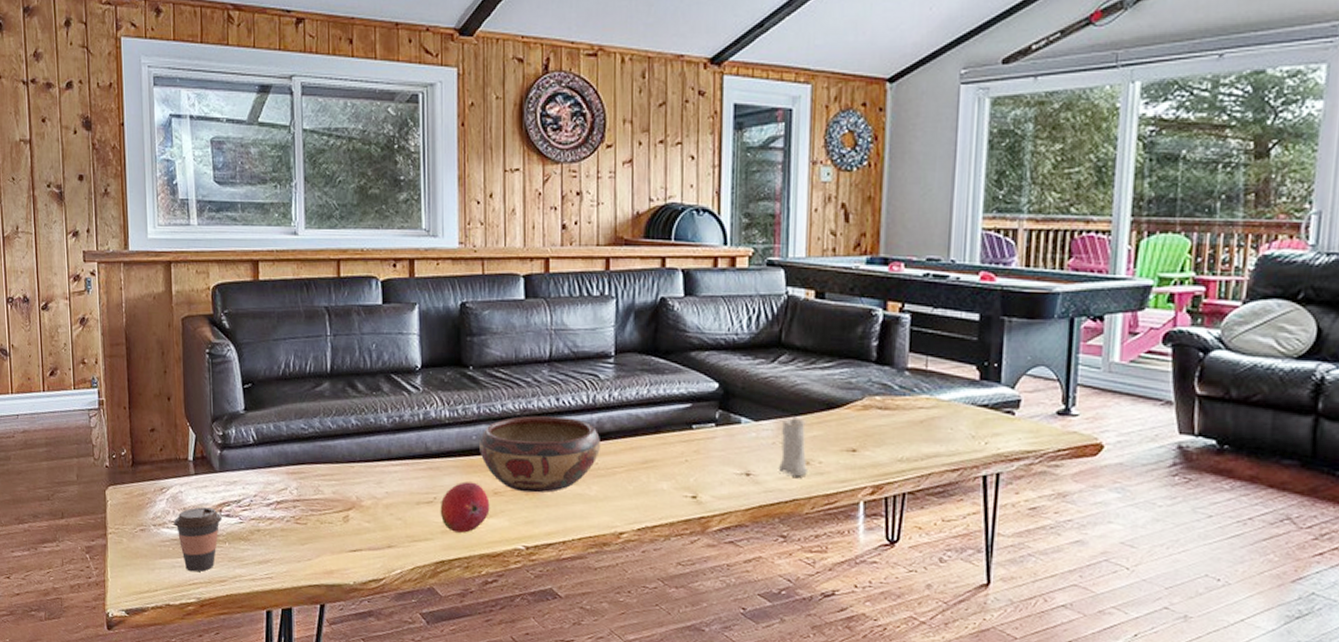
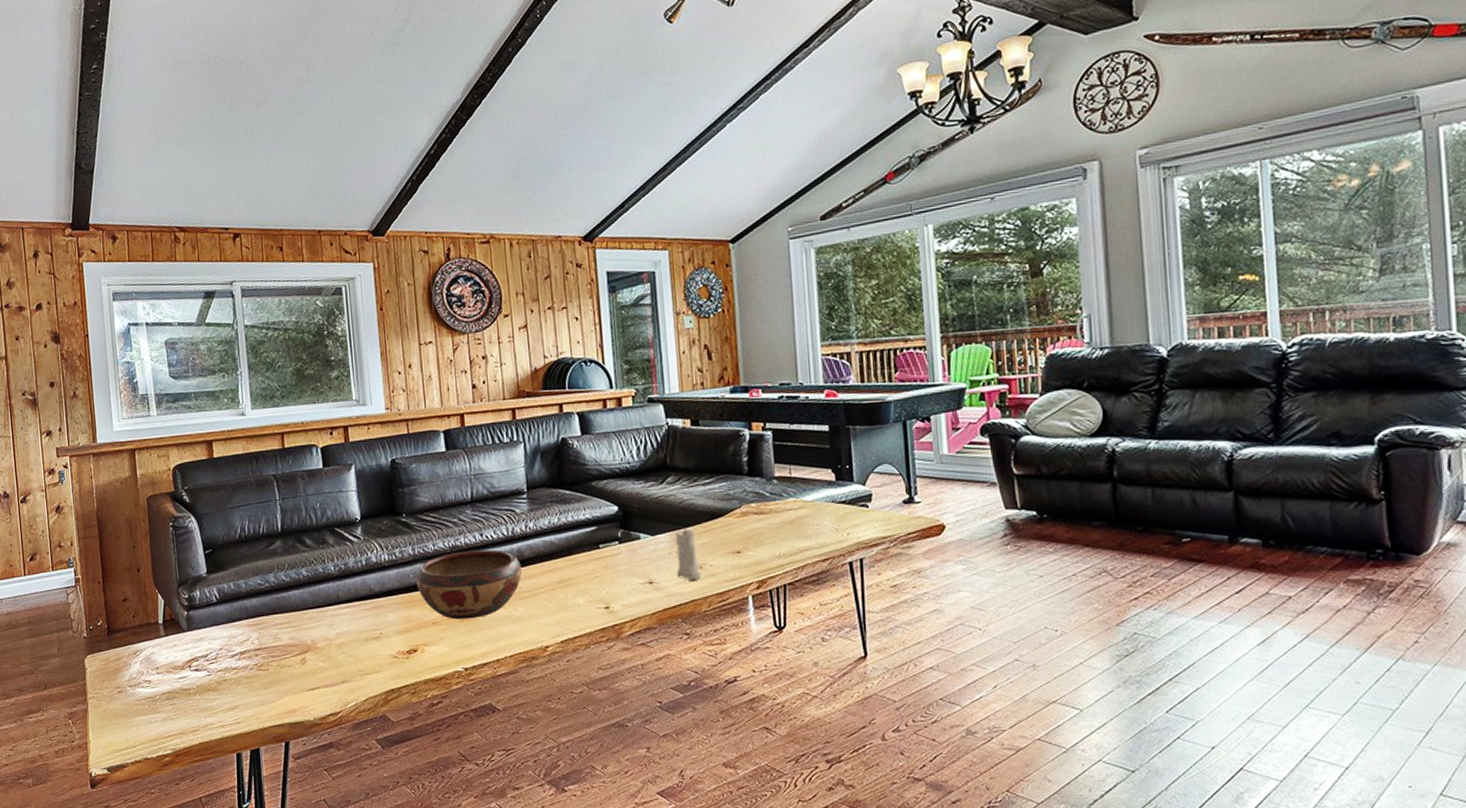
coffee cup: present [174,507,222,573] -> none [148,665,192,725]
fruit: present [440,481,490,533] -> none [386,616,430,662]

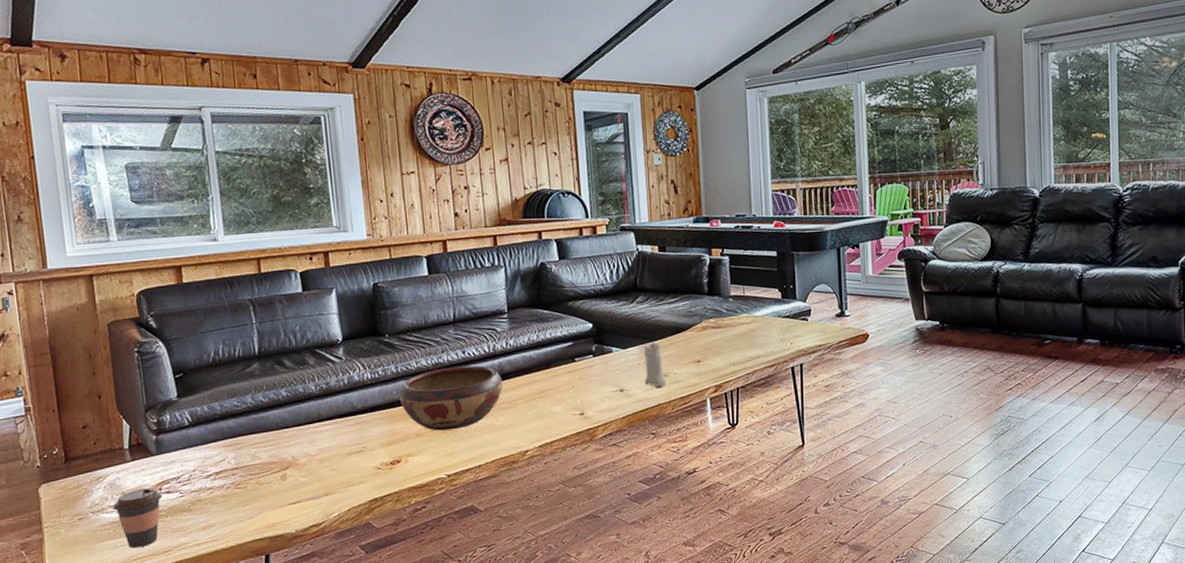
coffee cup: none [148,665,192,725] -> present [113,488,162,549]

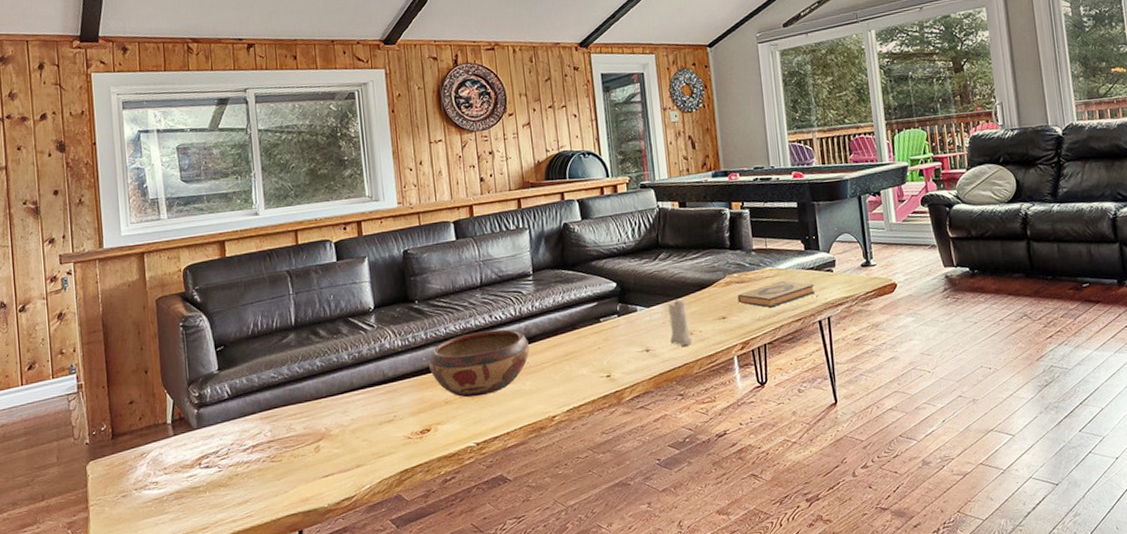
coffee cup: present [113,488,162,549] -> none [155,463,202,526]
hardback book: none [713,328,790,354] -> present [737,281,816,308]

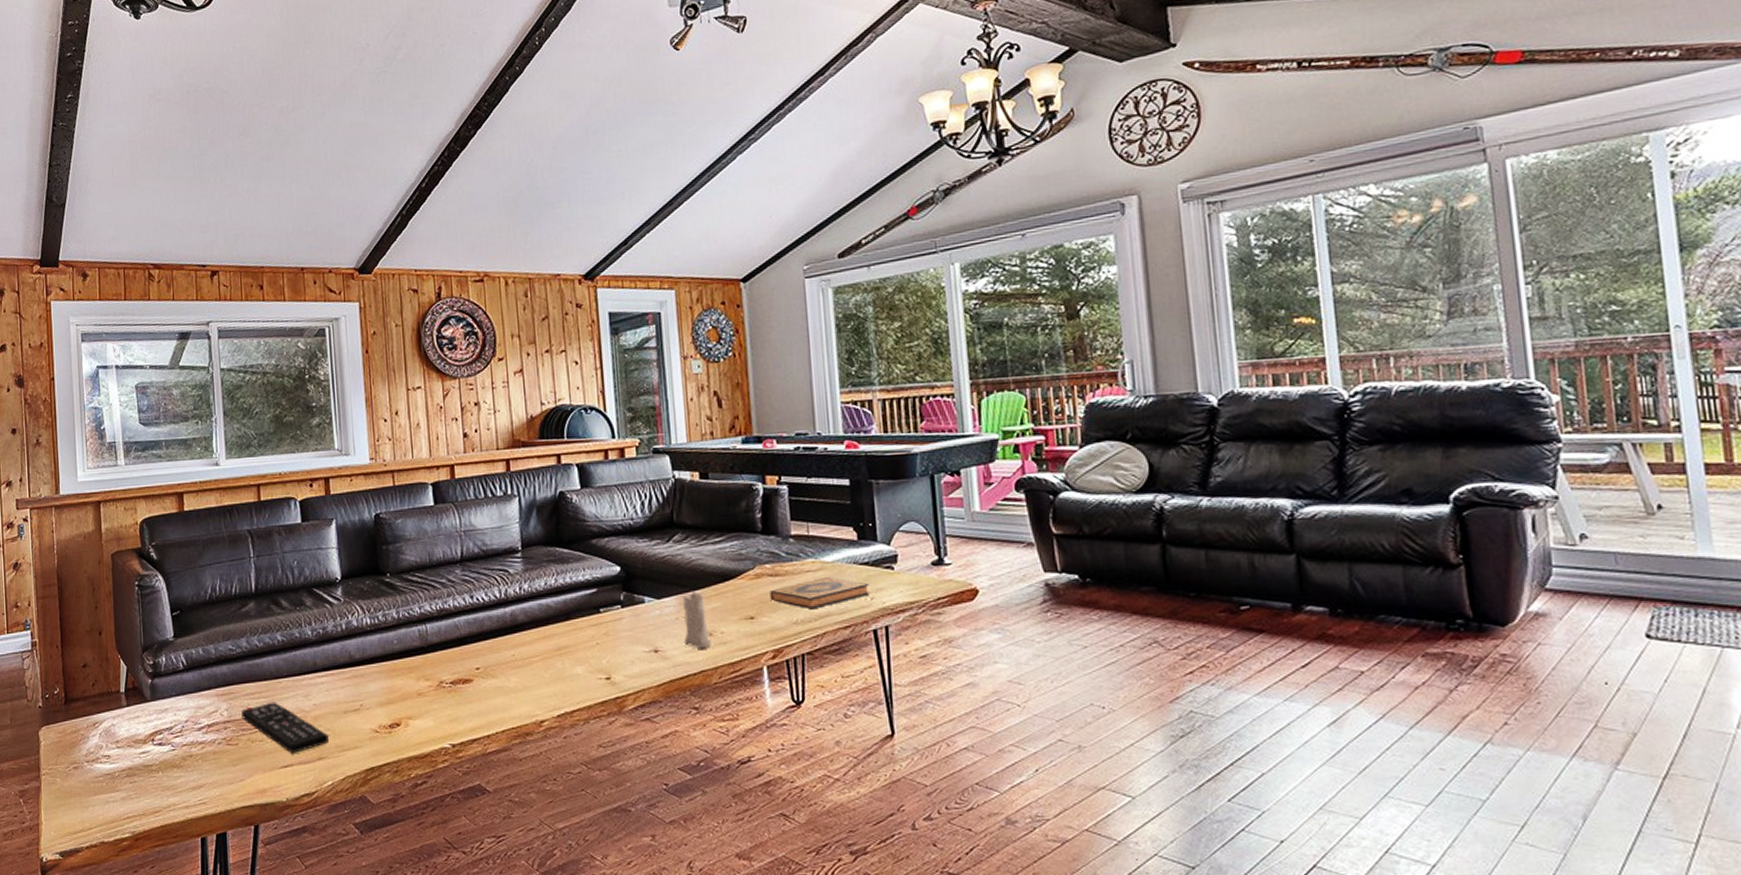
remote control: none [284,420,366,464] -> present [241,701,329,753]
decorative bowl: present [429,329,529,398] -> none [400,613,515,690]

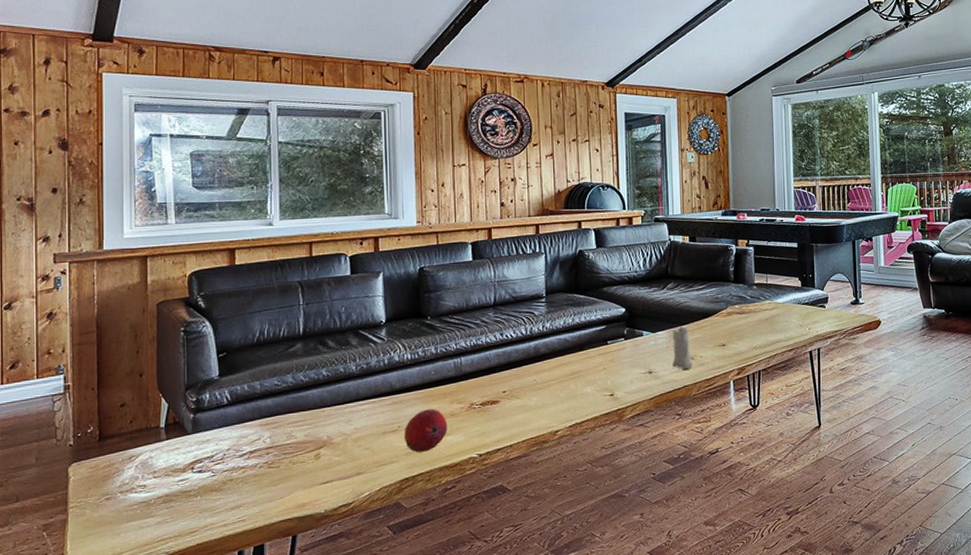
remote control: present [241,701,329,753] -> none [284,428,367,471]
fruit: none [366,686,415,737] -> present [404,409,448,452]
hardback book: present [769,577,871,610] -> none [737,314,809,338]

